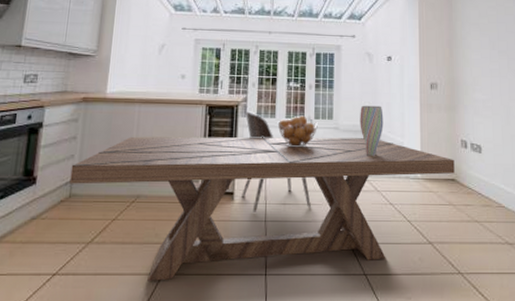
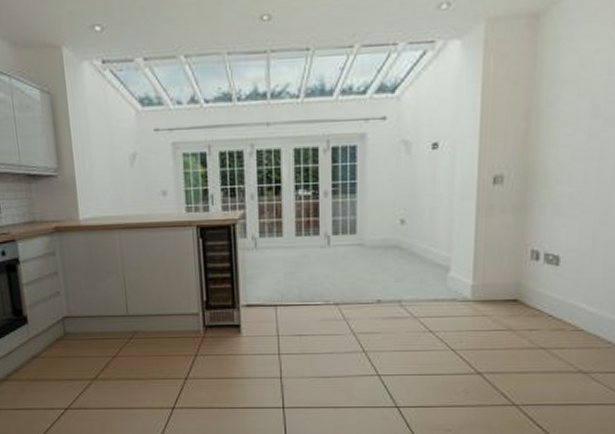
dining table: present [69,136,455,281] -> none [59,255,519,414]
dining chair: present [241,111,311,212] -> none [245,230,331,345]
fruit basket: present [277,115,318,148] -> none [286,231,337,271]
vase: present [360,105,384,156] -> none [392,212,424,276]

